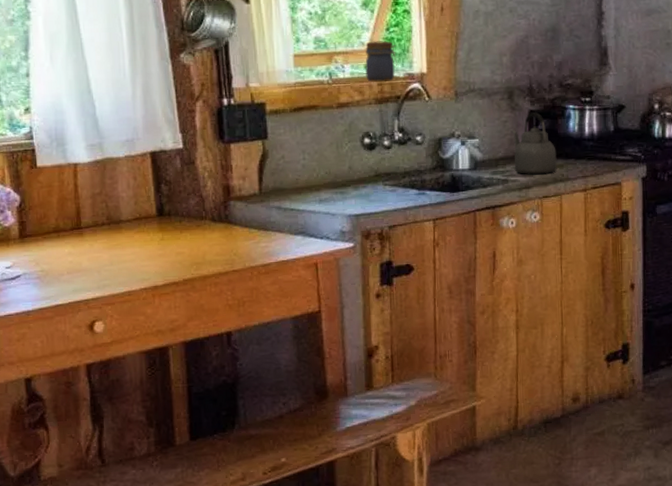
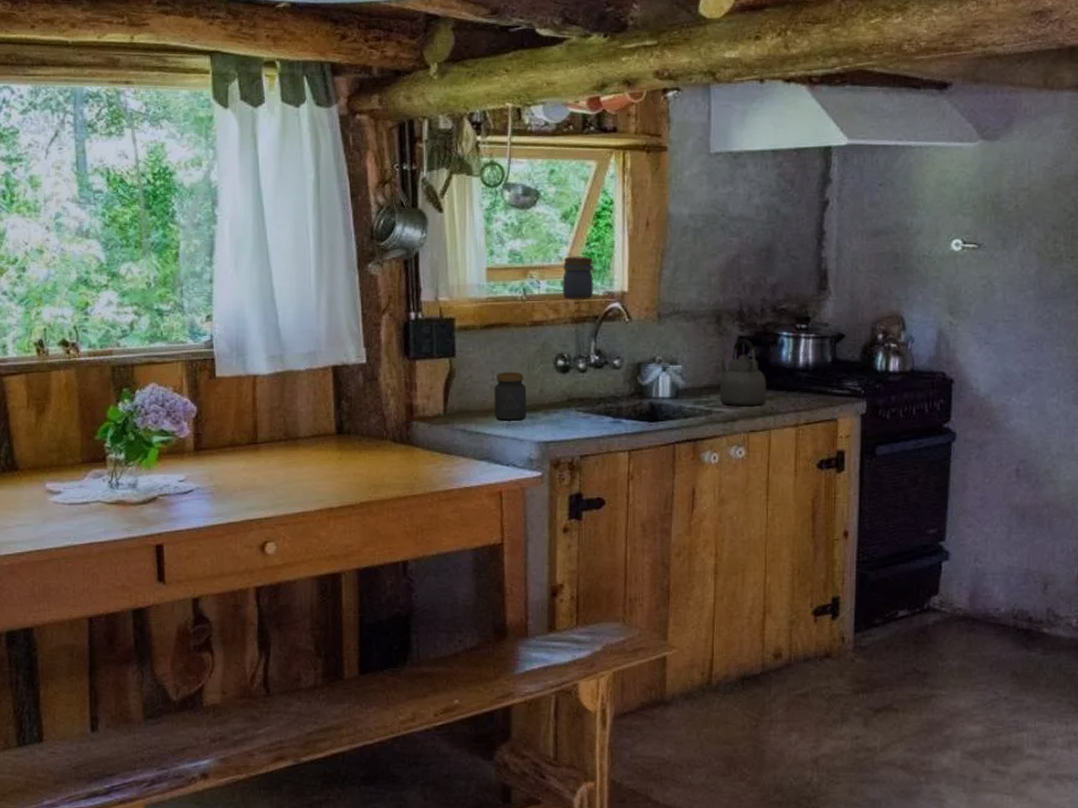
jar: none [306,151,337,197] -> present [494,371,527,421]

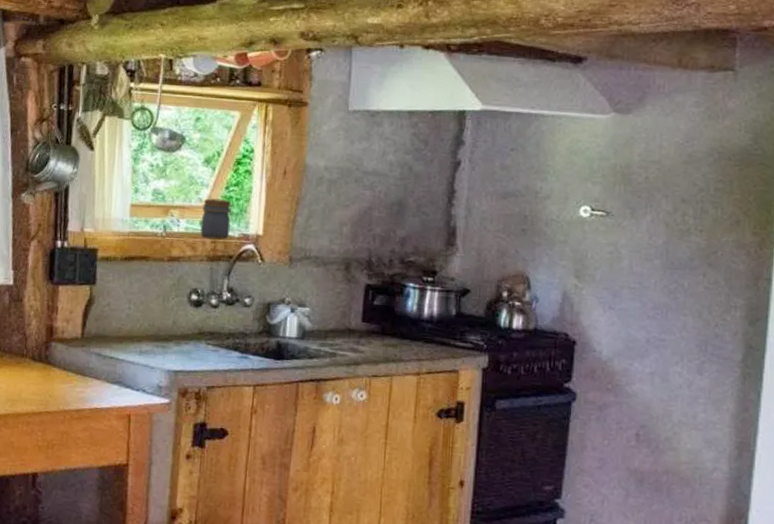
jar: present [494,371,527,421] -> none [128,302,161,349]
kettle: present [717,339,767,405] -> none [344,287,391,352]

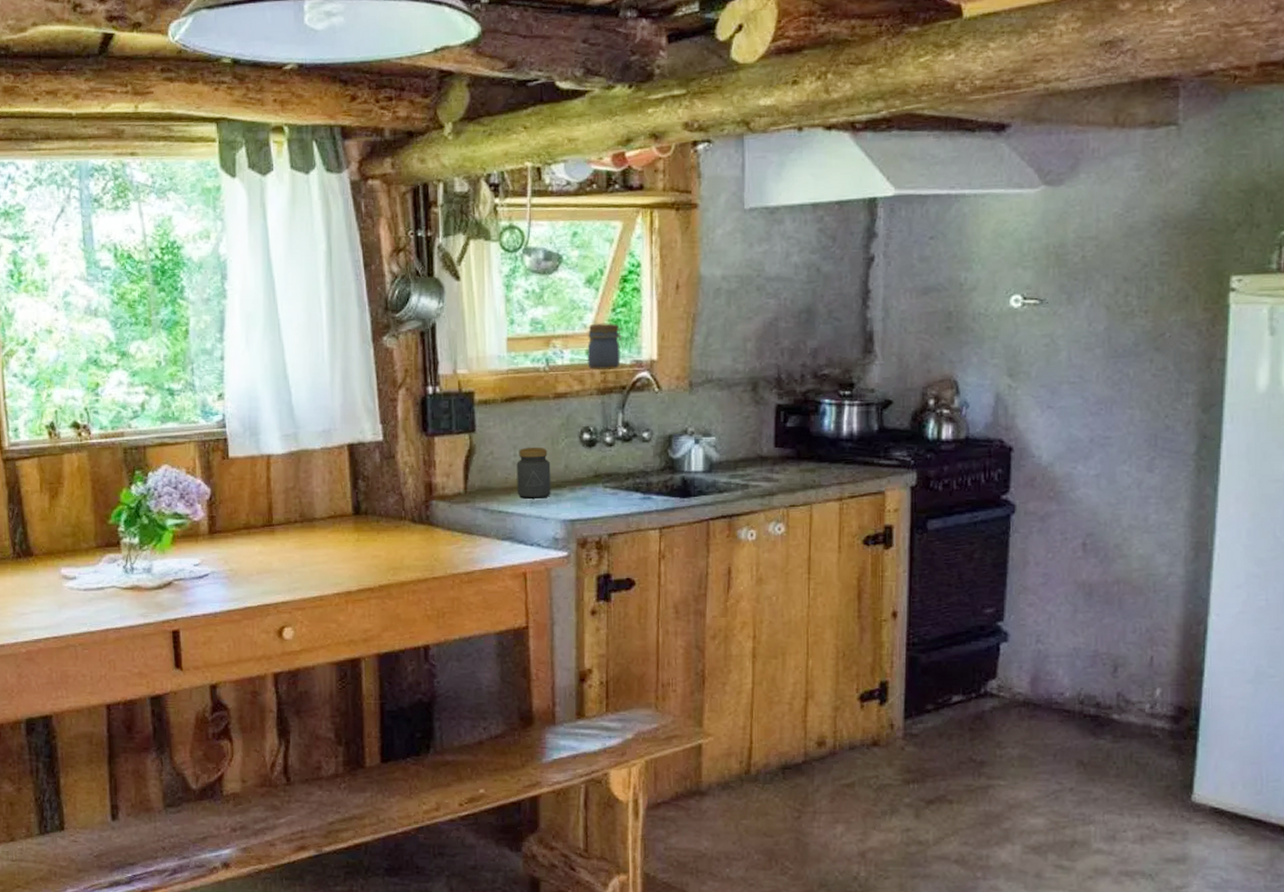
jar: none [128,302,161,349] -> present [516,447,551,499]

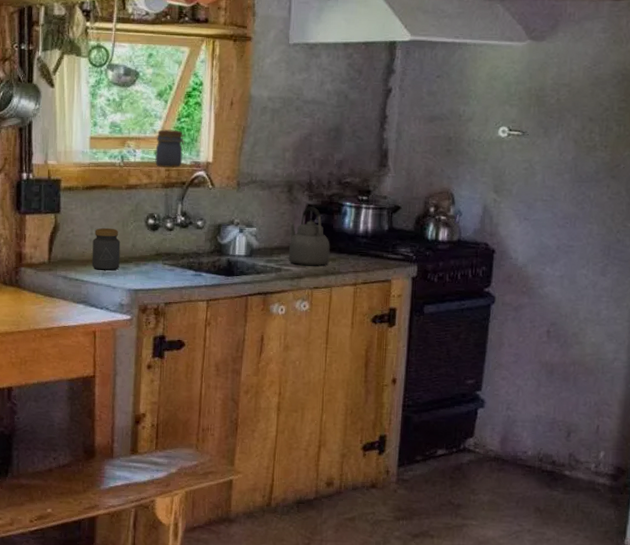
kettle: none [753,407,808,479] -> present [287,207,330,266]

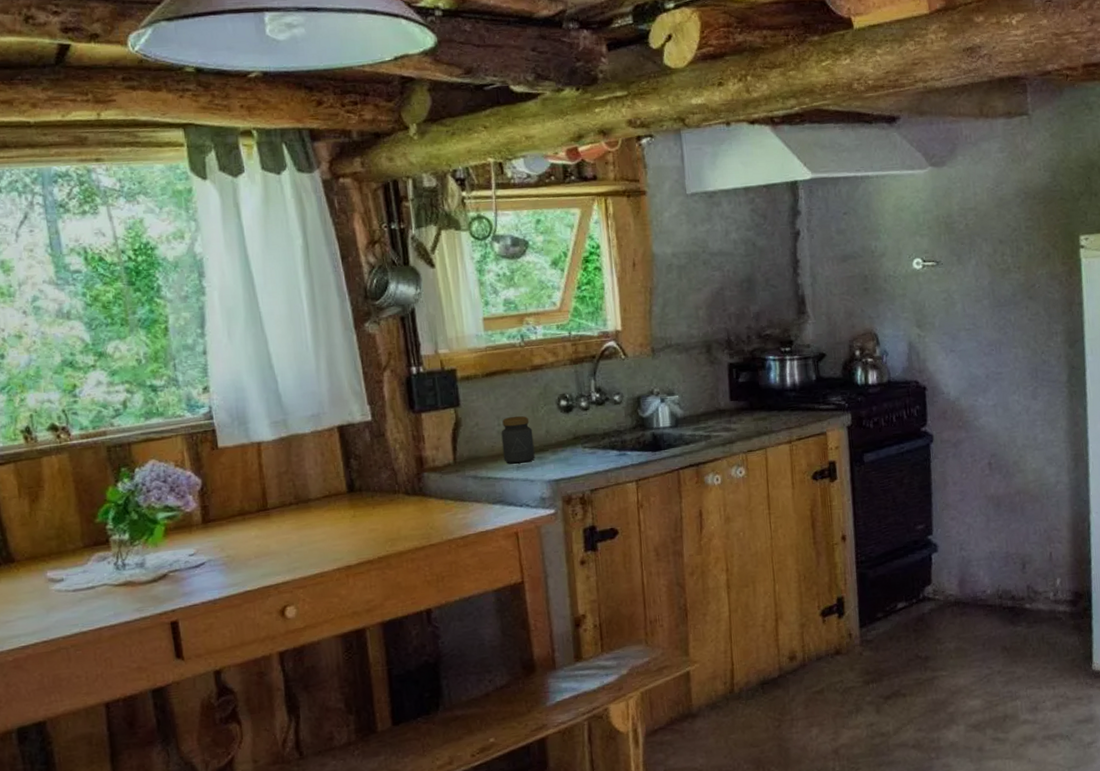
jar: present [155,129,186,168] -> none [557,299,592,343]
kettle: present [287,207,330,266] -> none [710,365,760,429]

